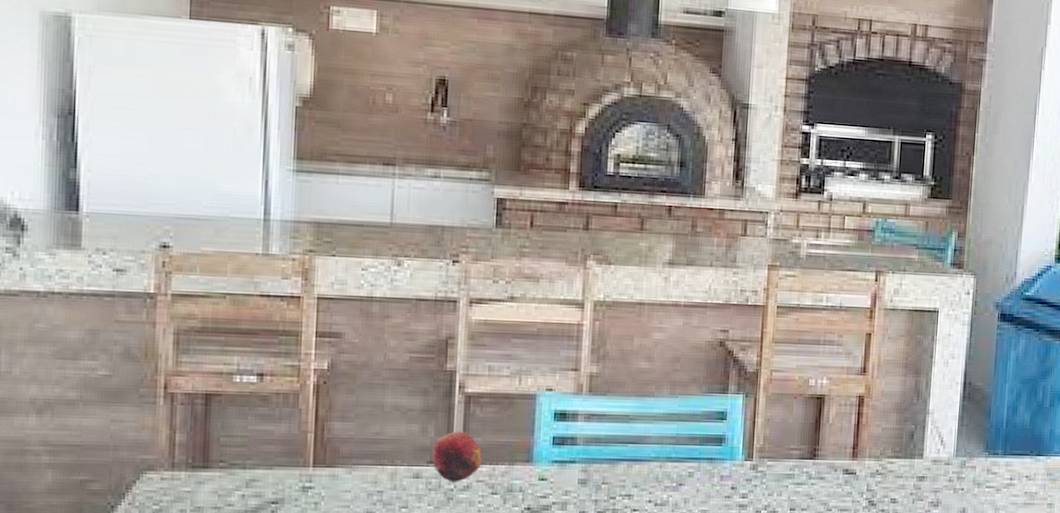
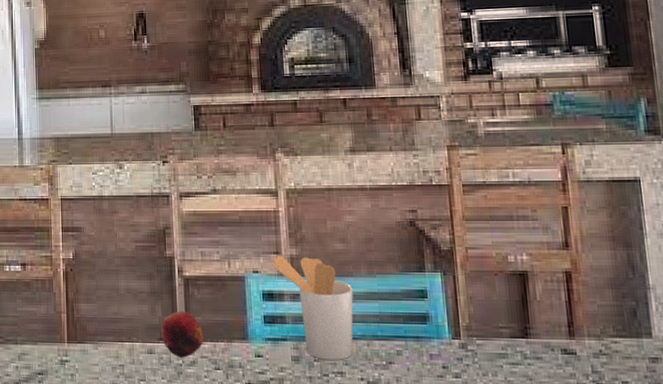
utensil holder: none [568,372,652,484] -> present [272,255,354,361]

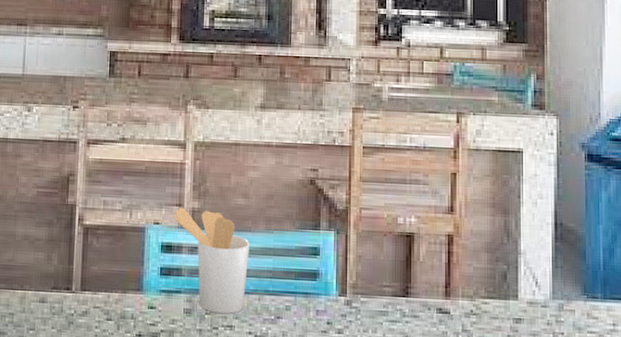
fruit: present [161,310,204,358] -> none [55,259,99,308]

